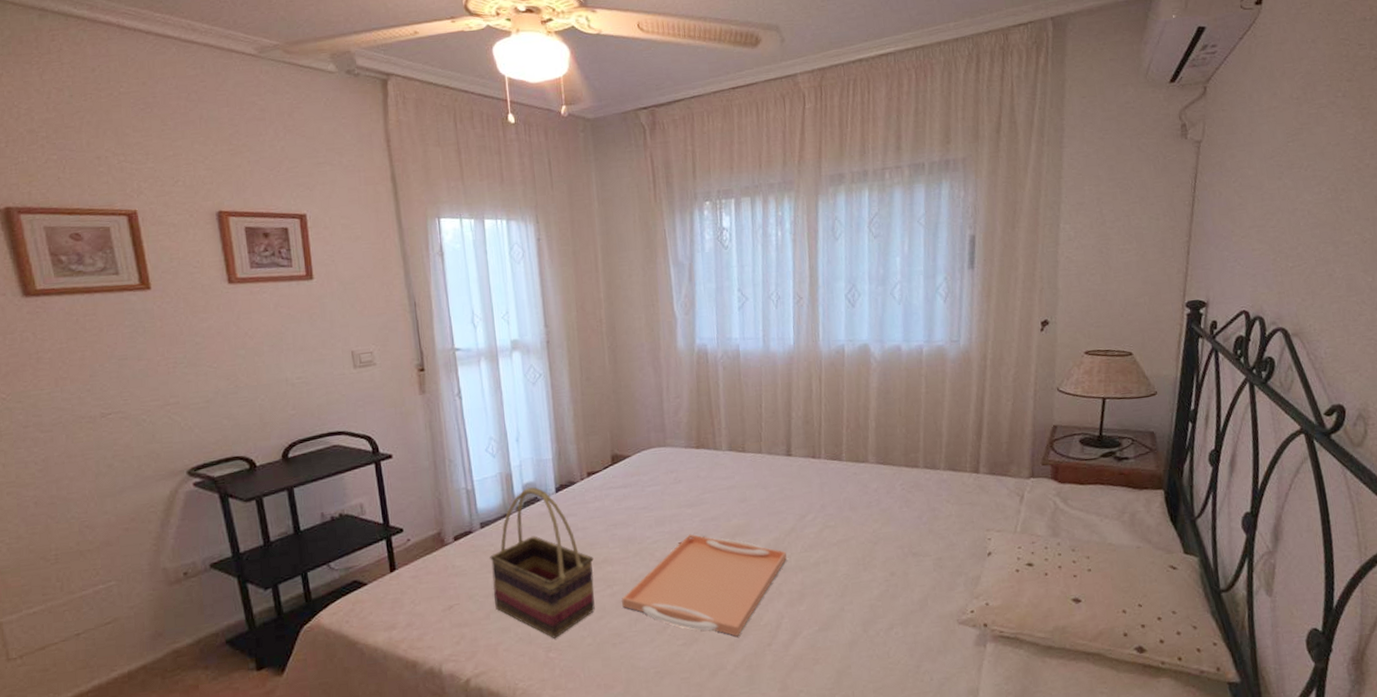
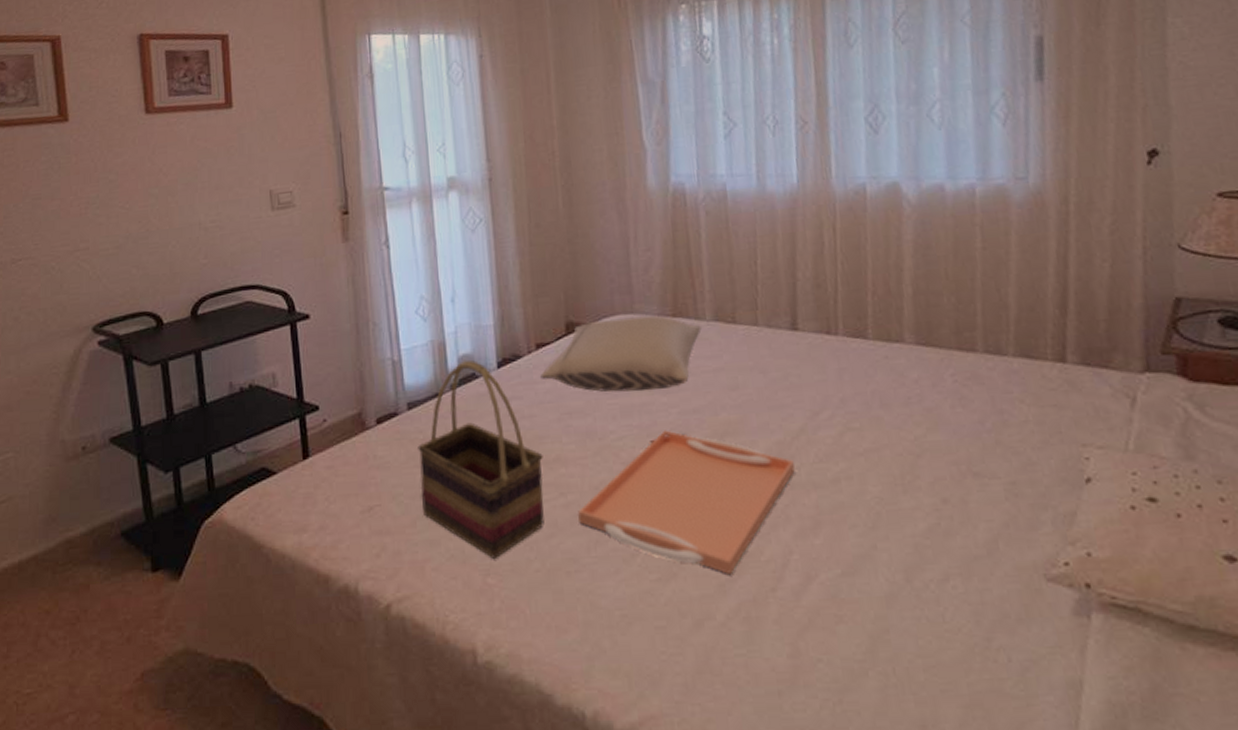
pillow: none [591,448,719,508] -> present [540,315,702,392]

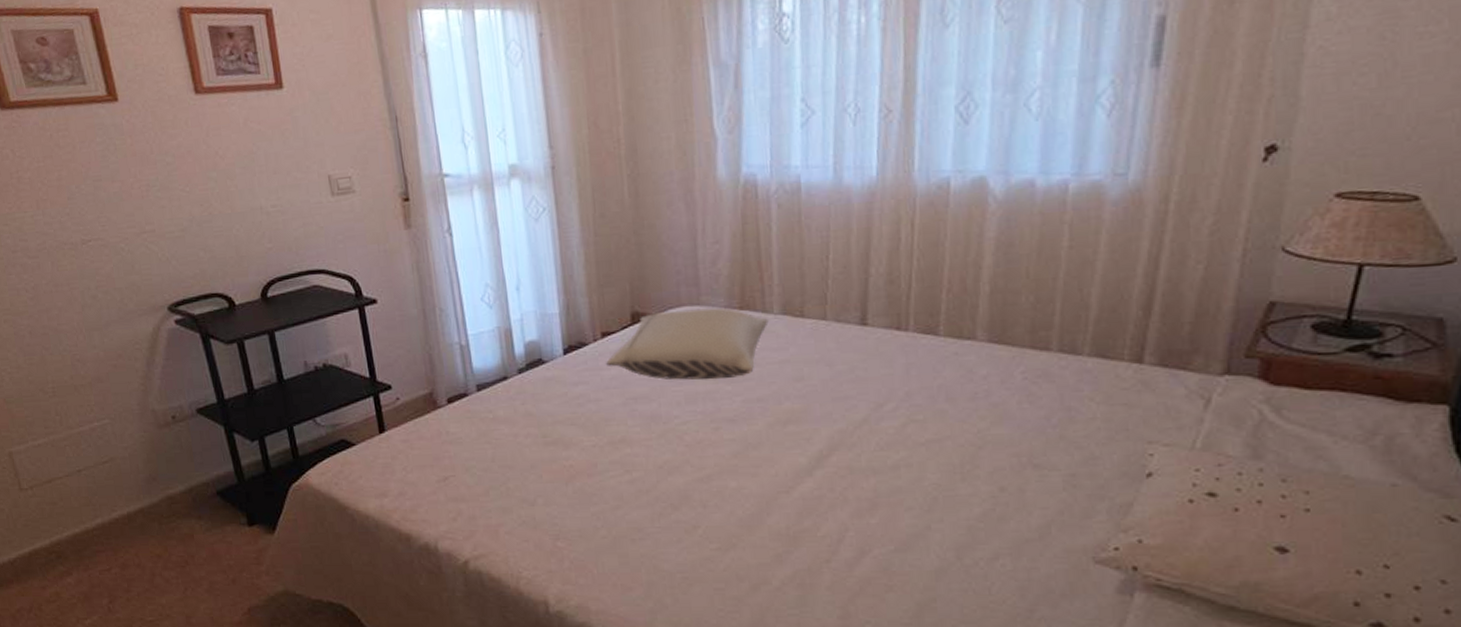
woven basket: present [418,360,545,559] -> none [488,347,611,525]
serving tray: present [577,430,795,574] -> none [641,416,856,546]

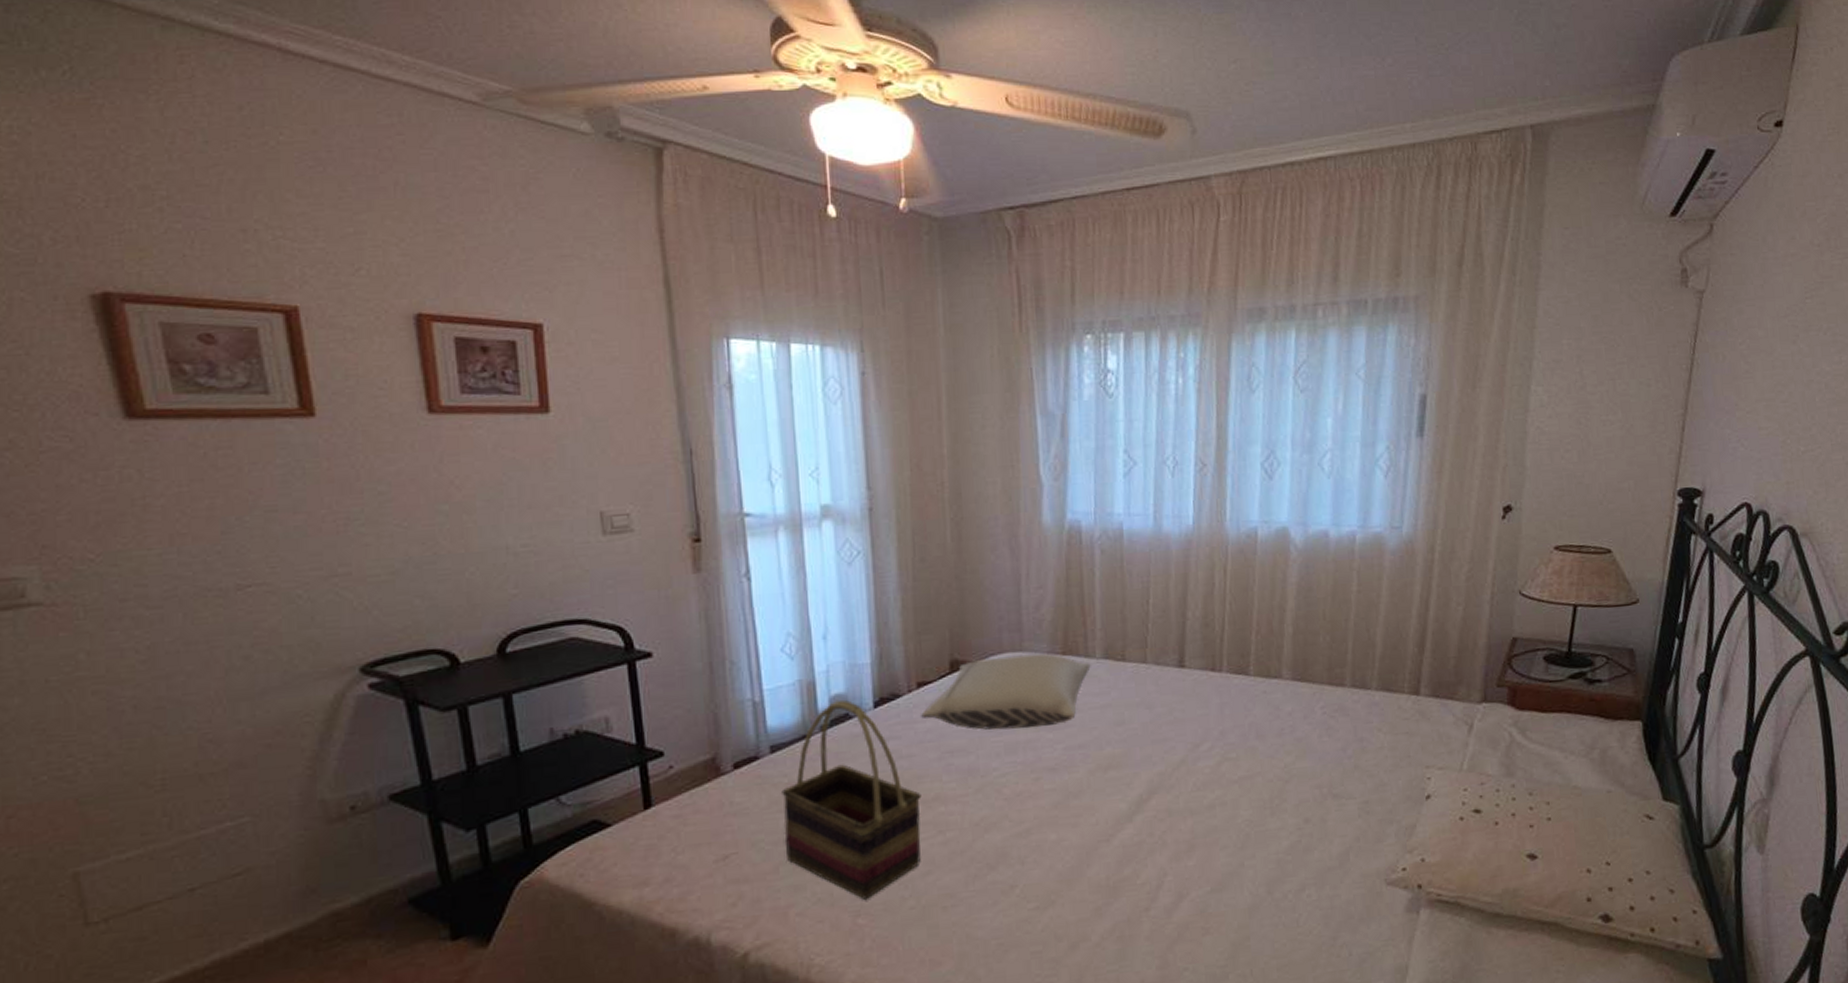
woven basket: none [488,347,611,525] -> present [782,700,922,900]

